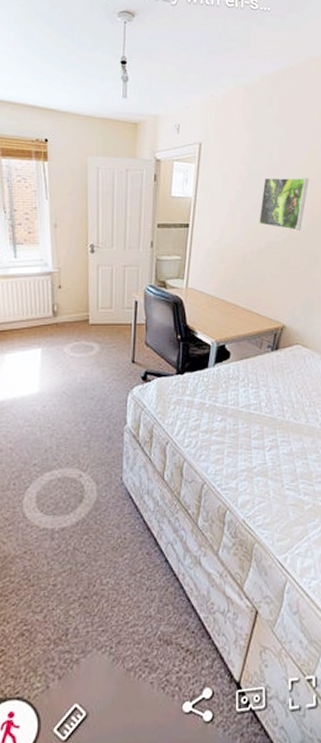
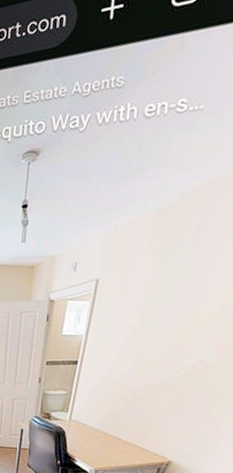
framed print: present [259,177,309,231] -> none [155,307,226,366]

